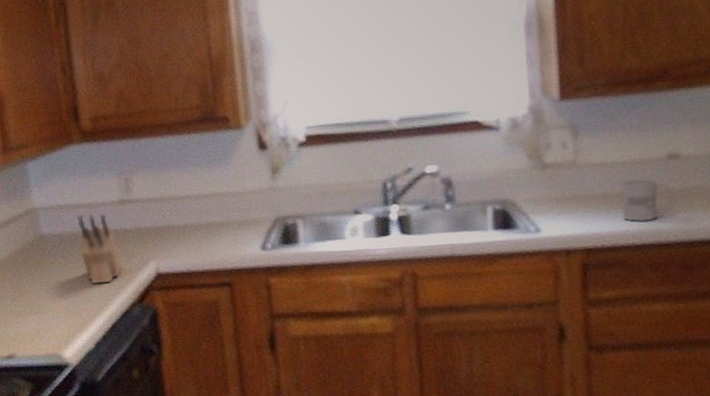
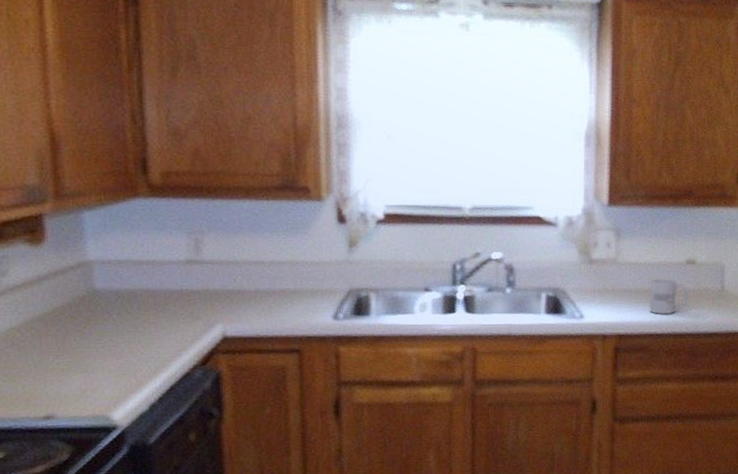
knife block: present [78,214,123,285] -> none [139,273,186,345]

